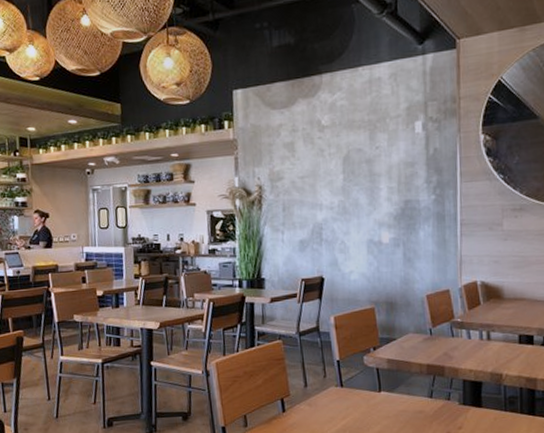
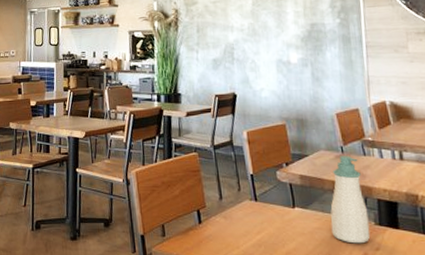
soap bottle: none [415,338,454,424] -> present [330,156,371,244]

